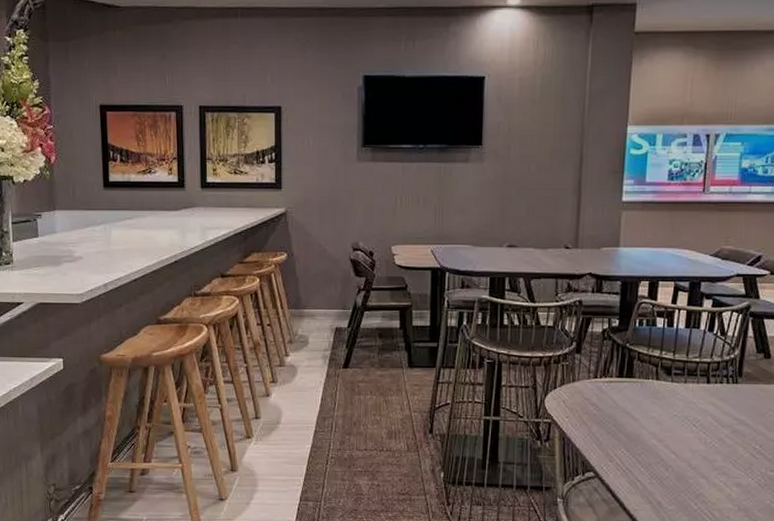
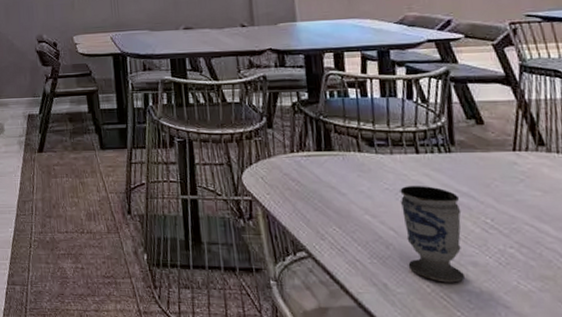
cup: none [682,413,736,501] -> present [400,186,466,283]

